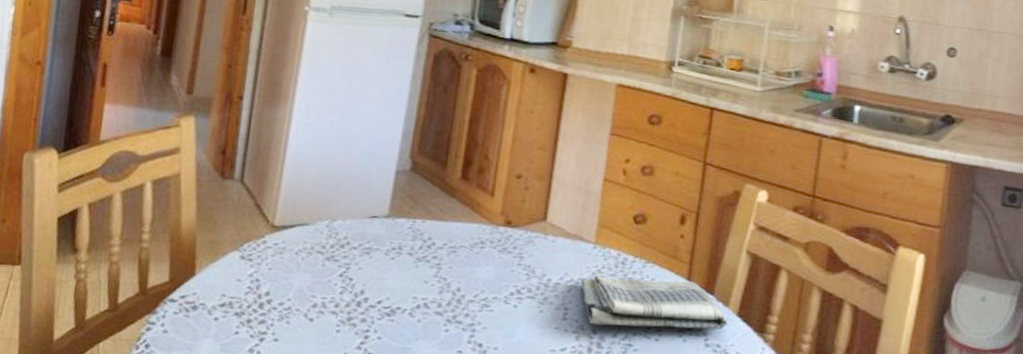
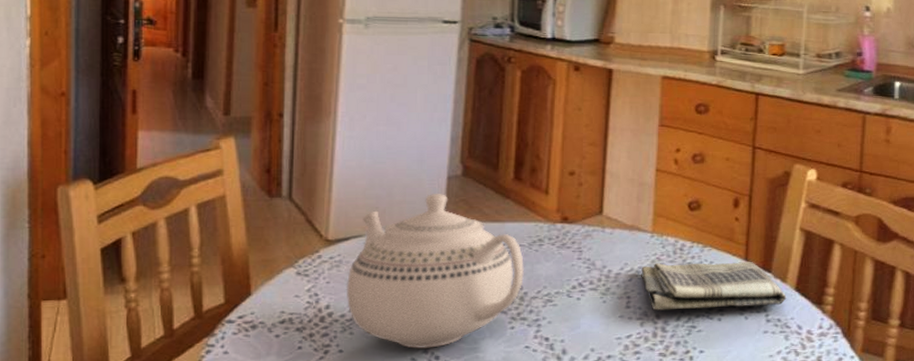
teapot: none [287,187,464,344] -> present [346,194,524,349]

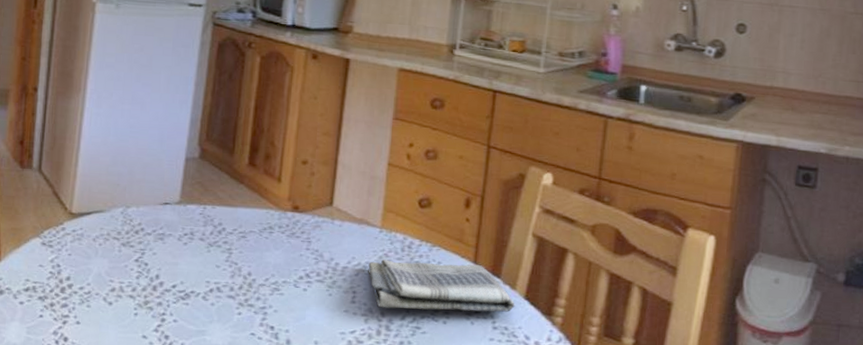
teapot: present [346,194,524,349] -> none [85,174,254,327]

